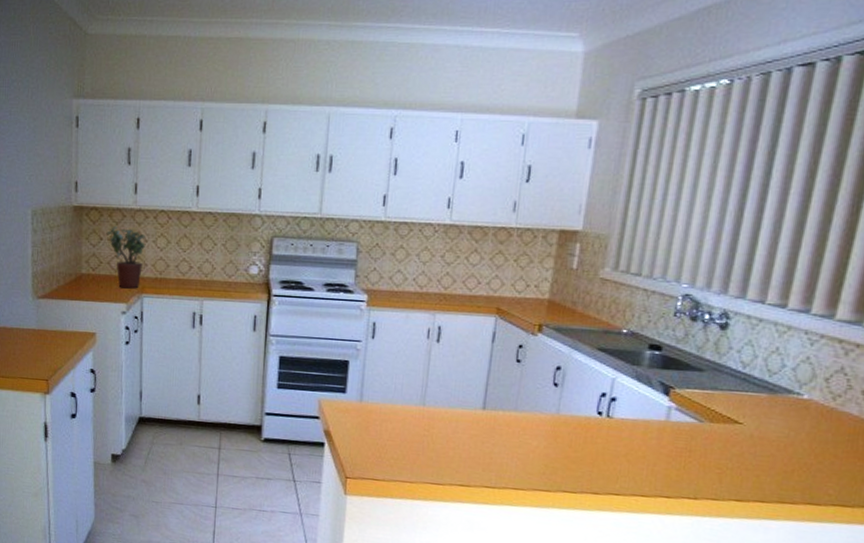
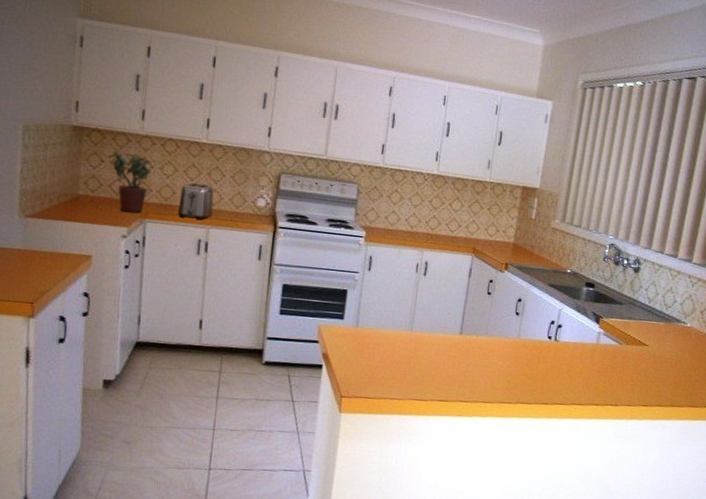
toaster: none [172,254,207,293] -> present [178,182,214,221]

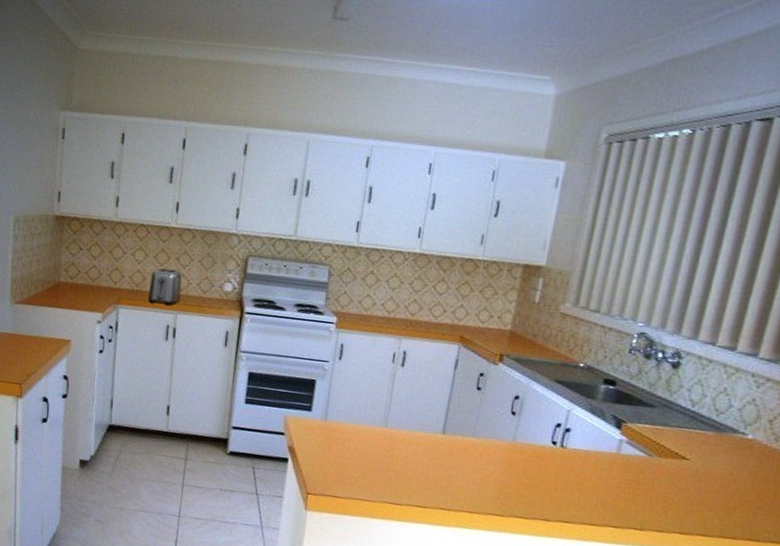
potted plant: present [108,150,152,214] -> none [86,237,124,300]

